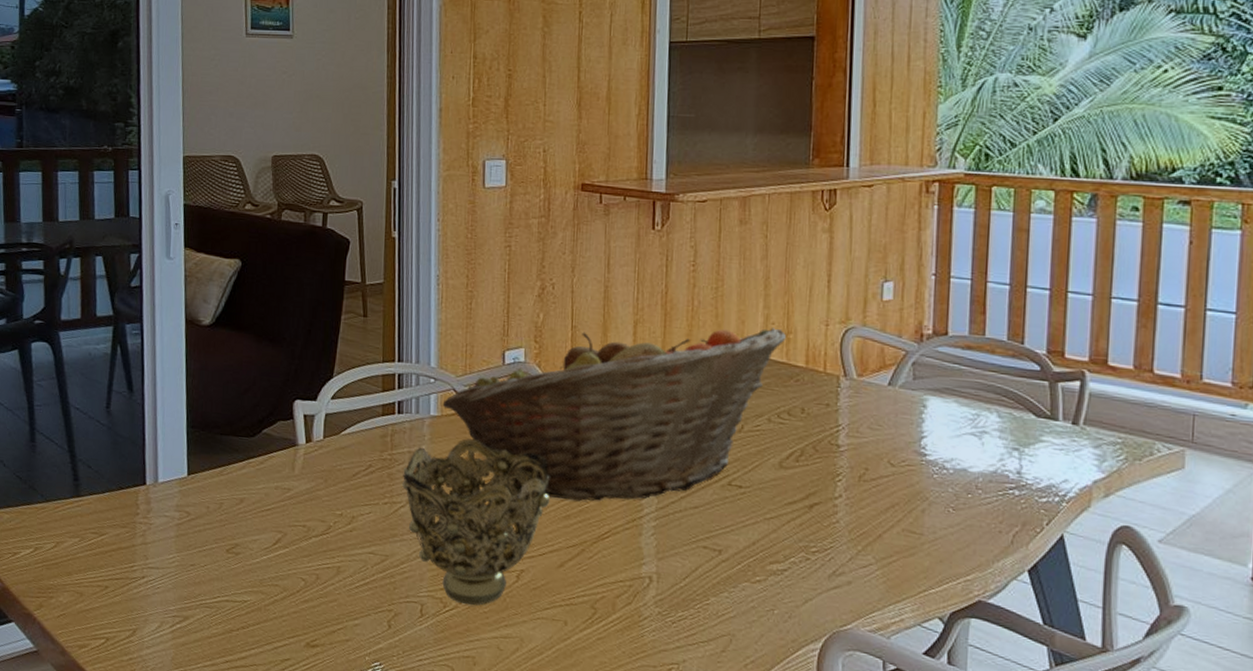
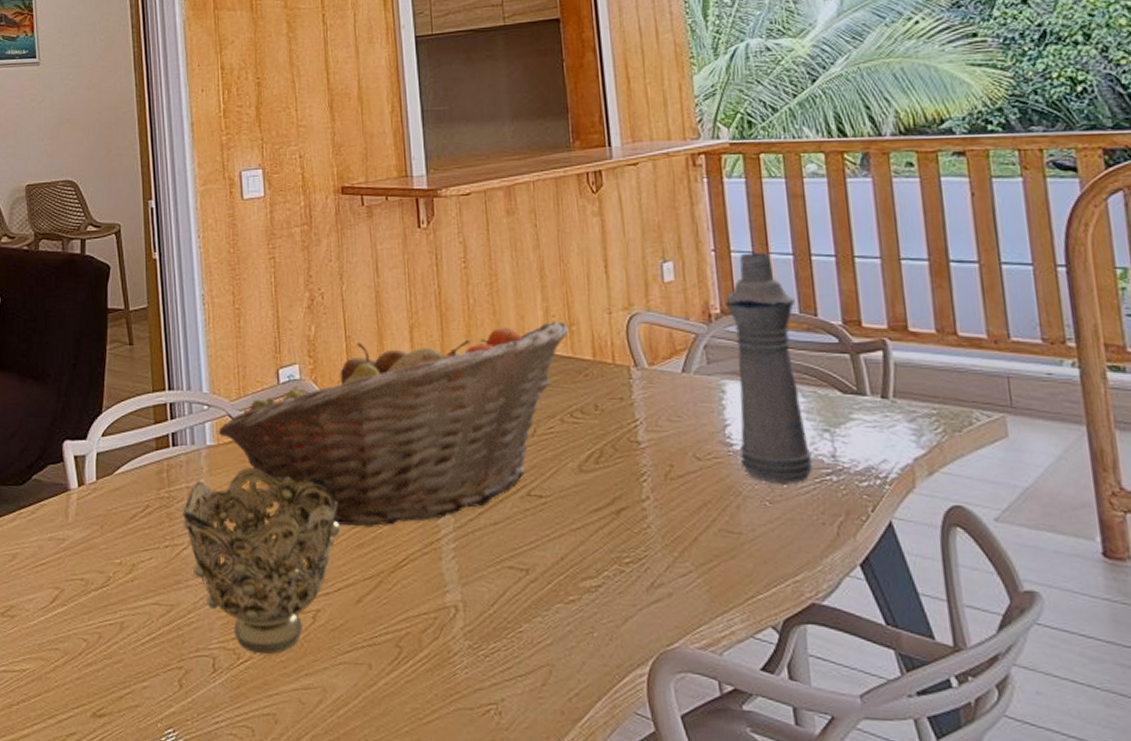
bottle: none [932,279,1005,494] -> present [724,253,813,484]

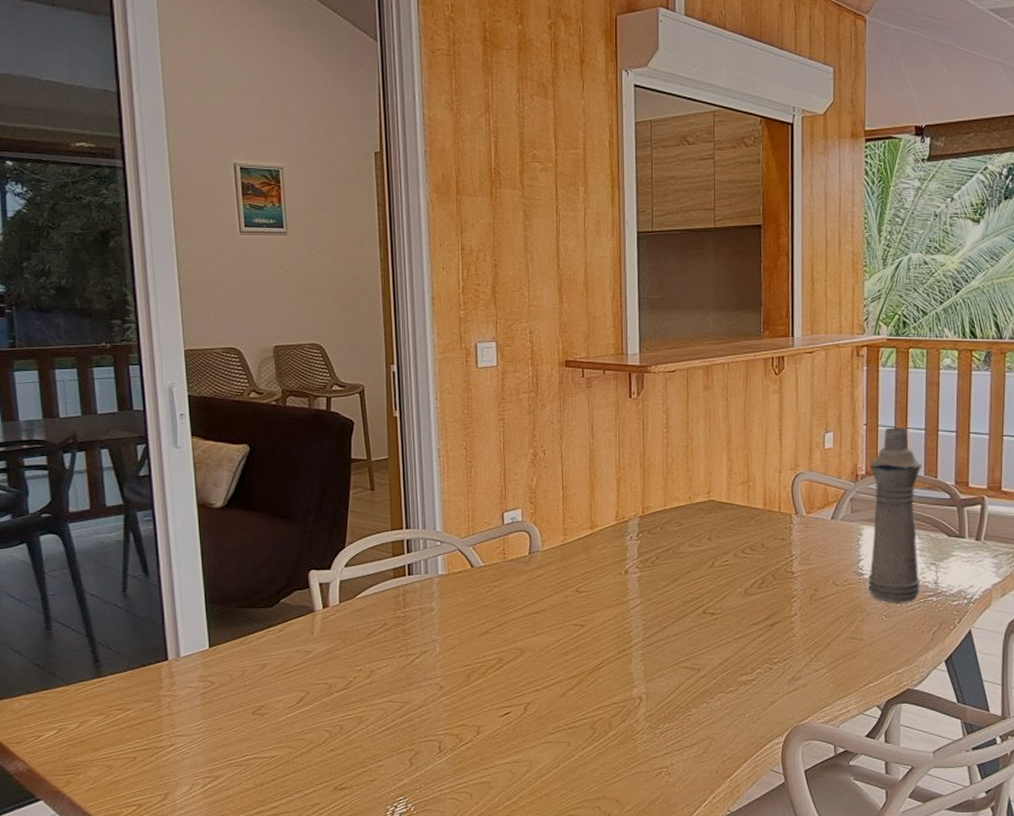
decorative bowl: present [183,468,340,655] -> none [416,592,549,738]
fruit basket: present [218,321,569,527] -> none [449,477,746,639]

